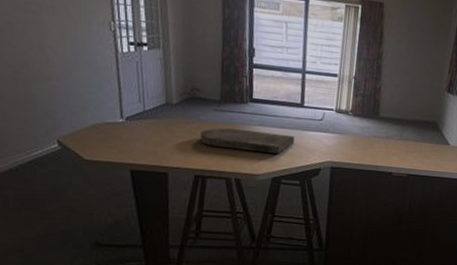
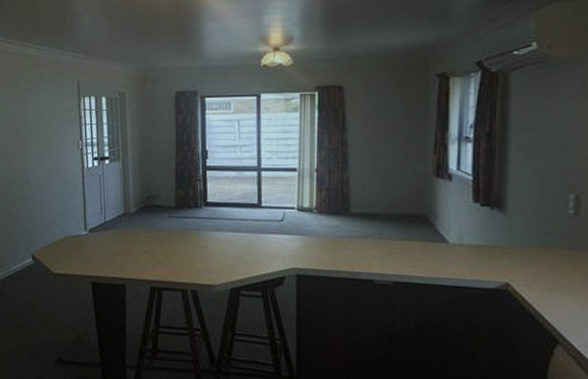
cutting board: present [200,127,295,155] -> none [156,234,253,262]

